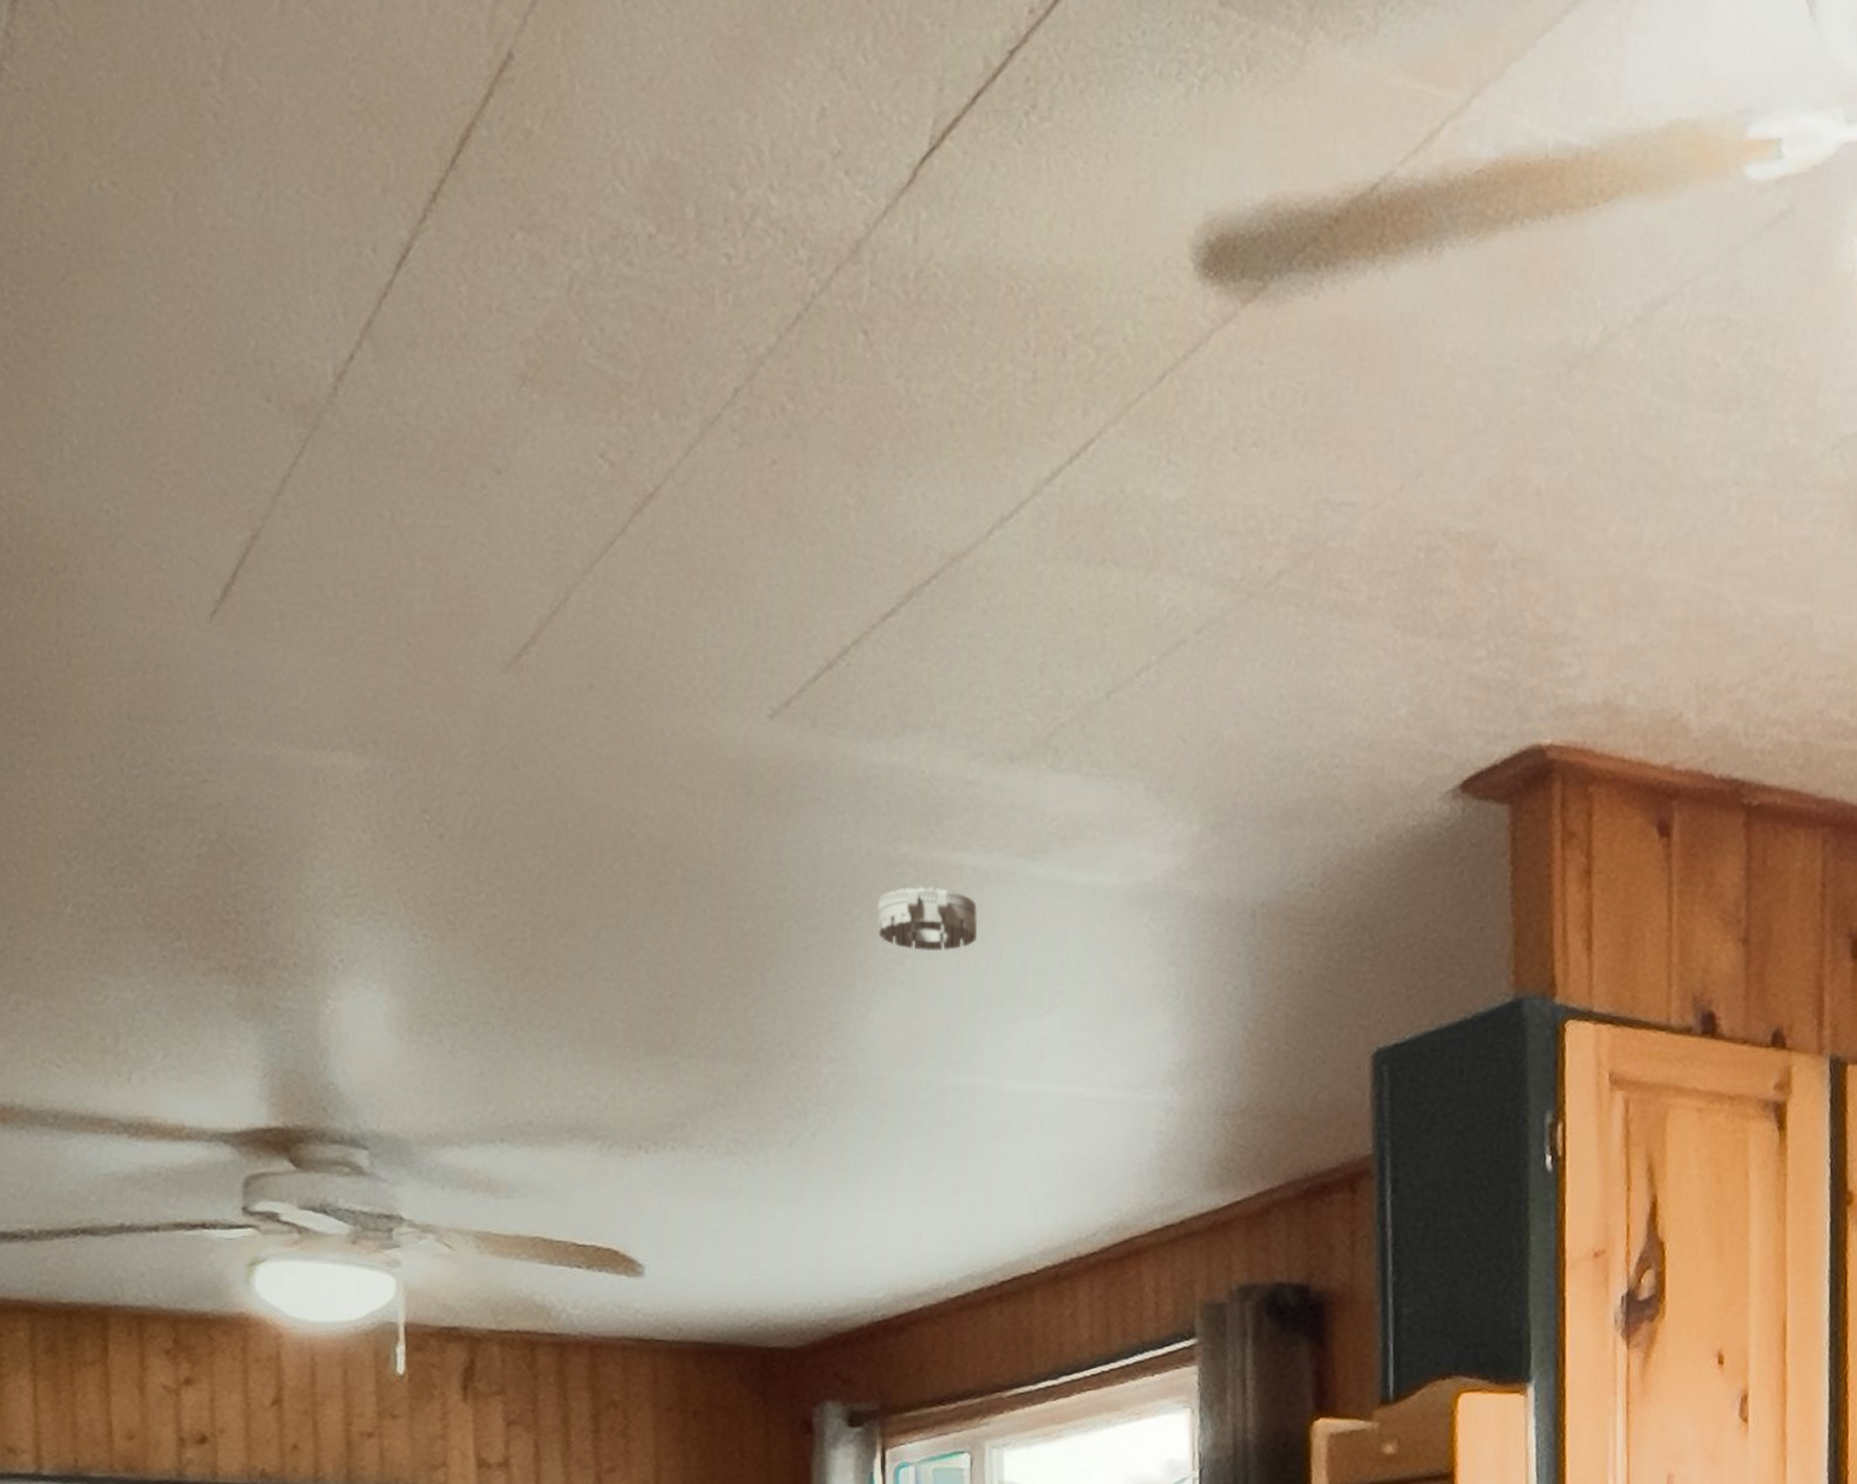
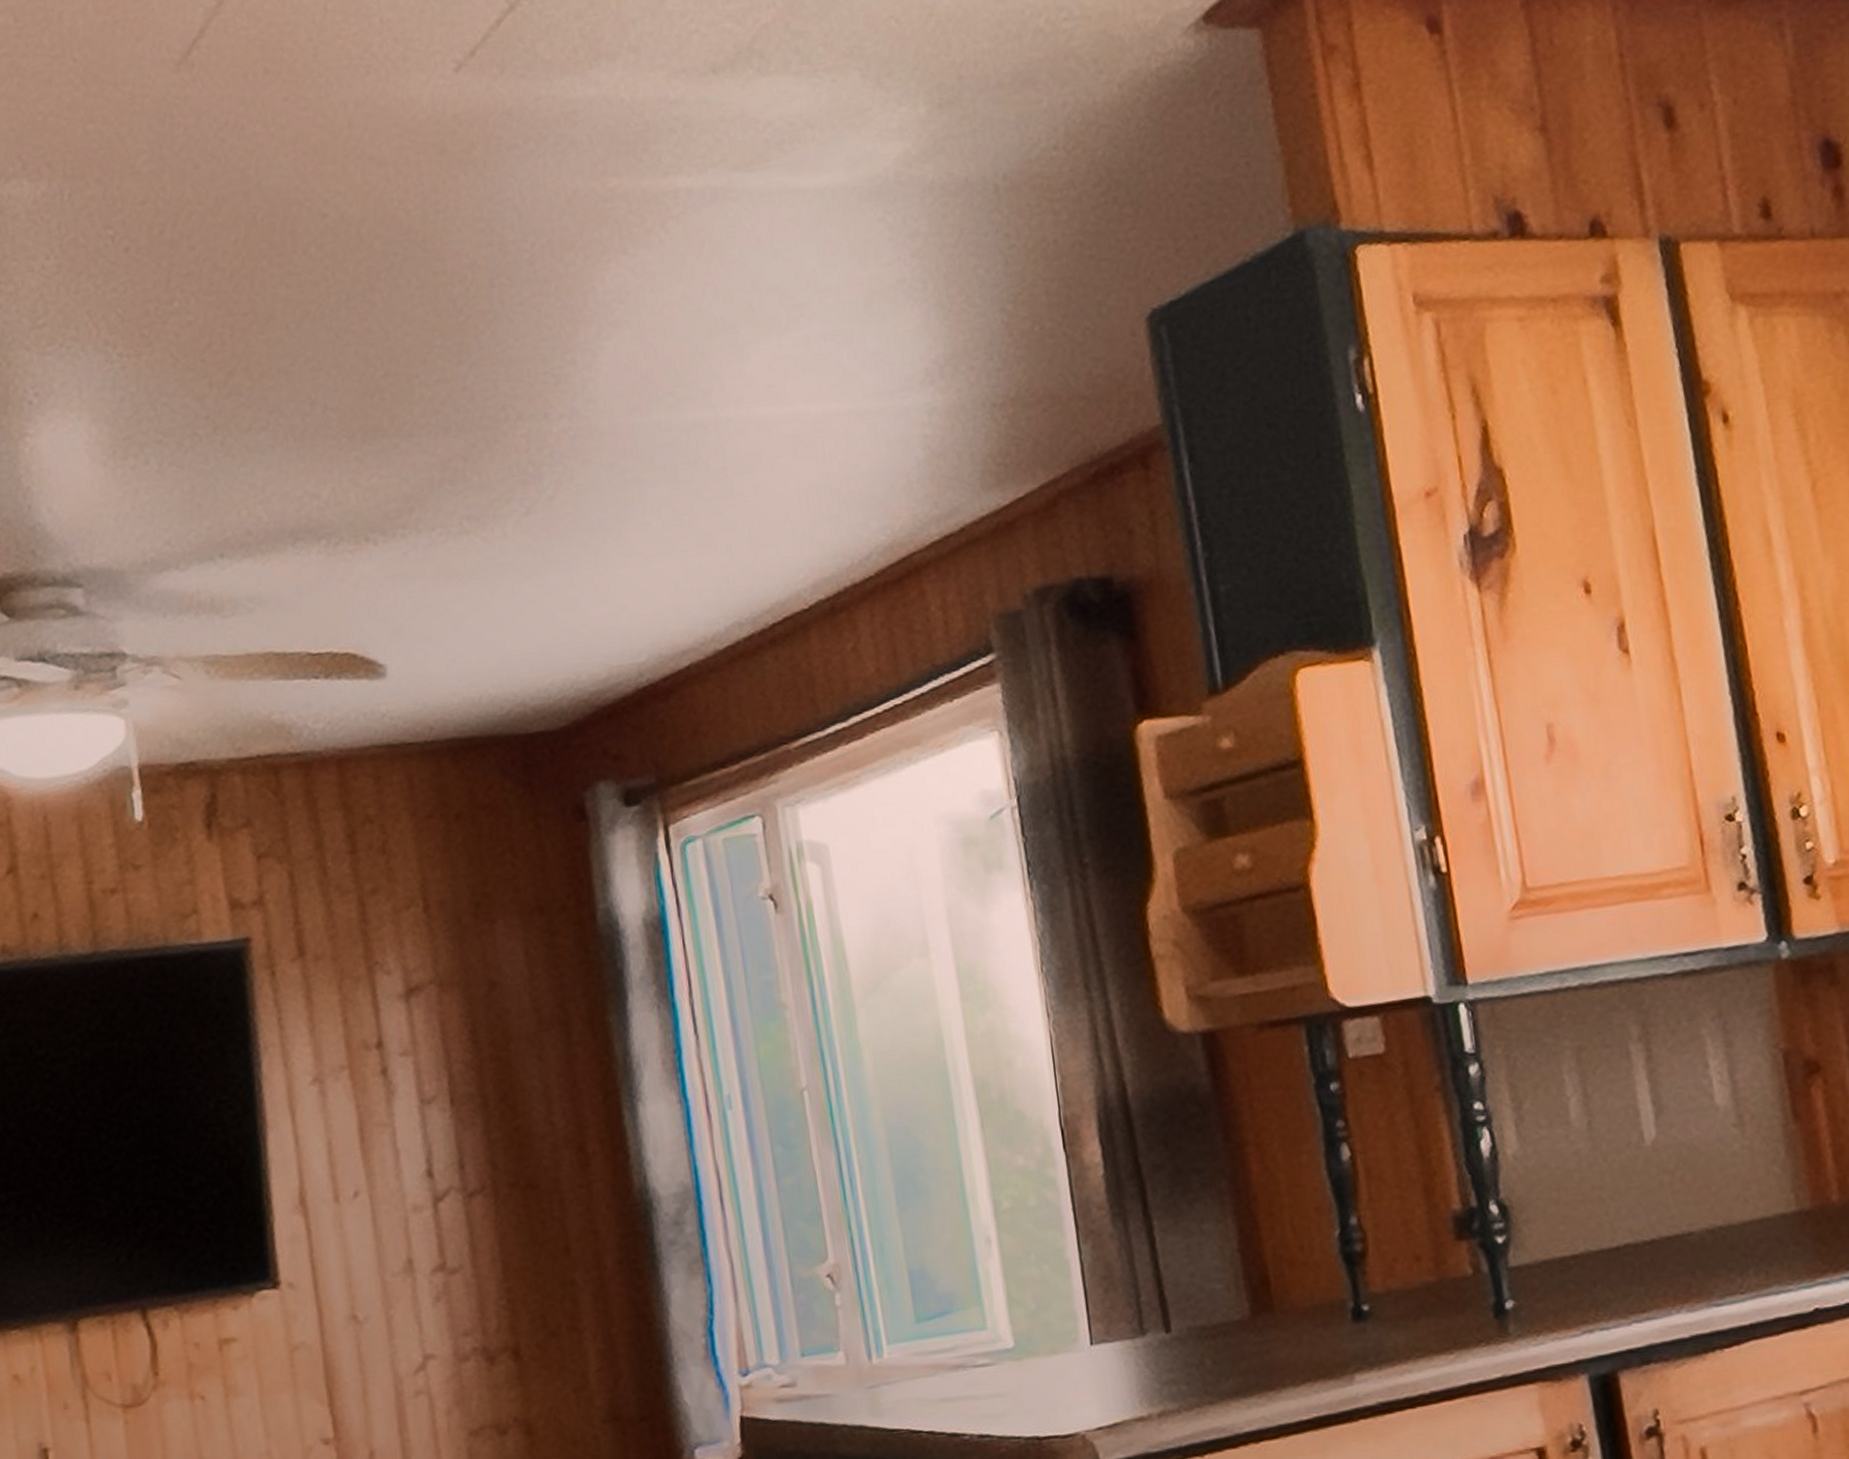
smoke detector: present [877,886,978,952] -> none [591,216,701,286]

